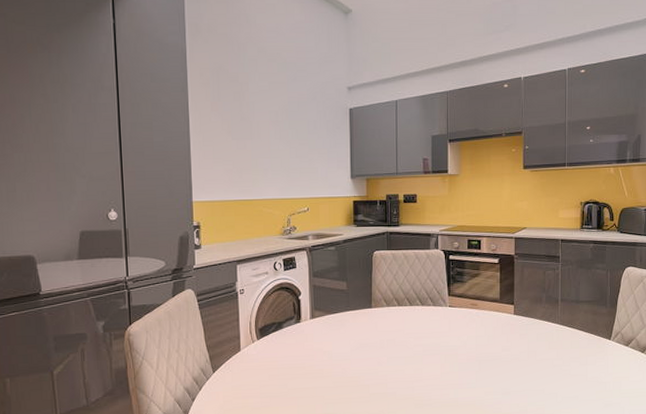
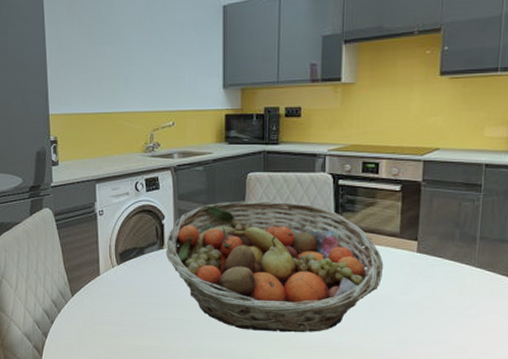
fruit basket: none [303,275,489,393] -> present [166,201,384,333]

